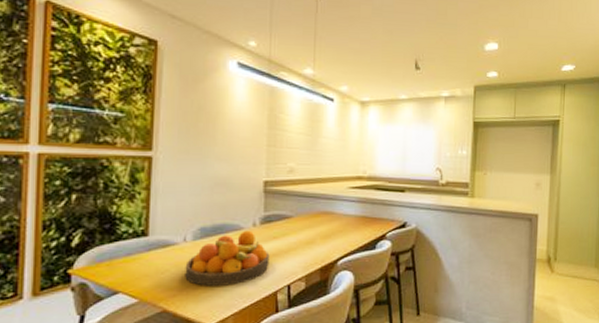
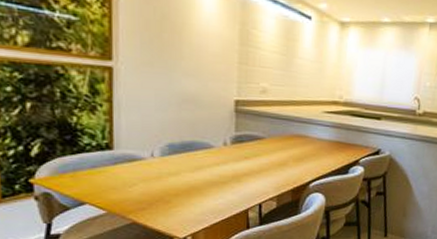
fruit bowl: present [185,230,270,286] -> none [154,149,241,202]

